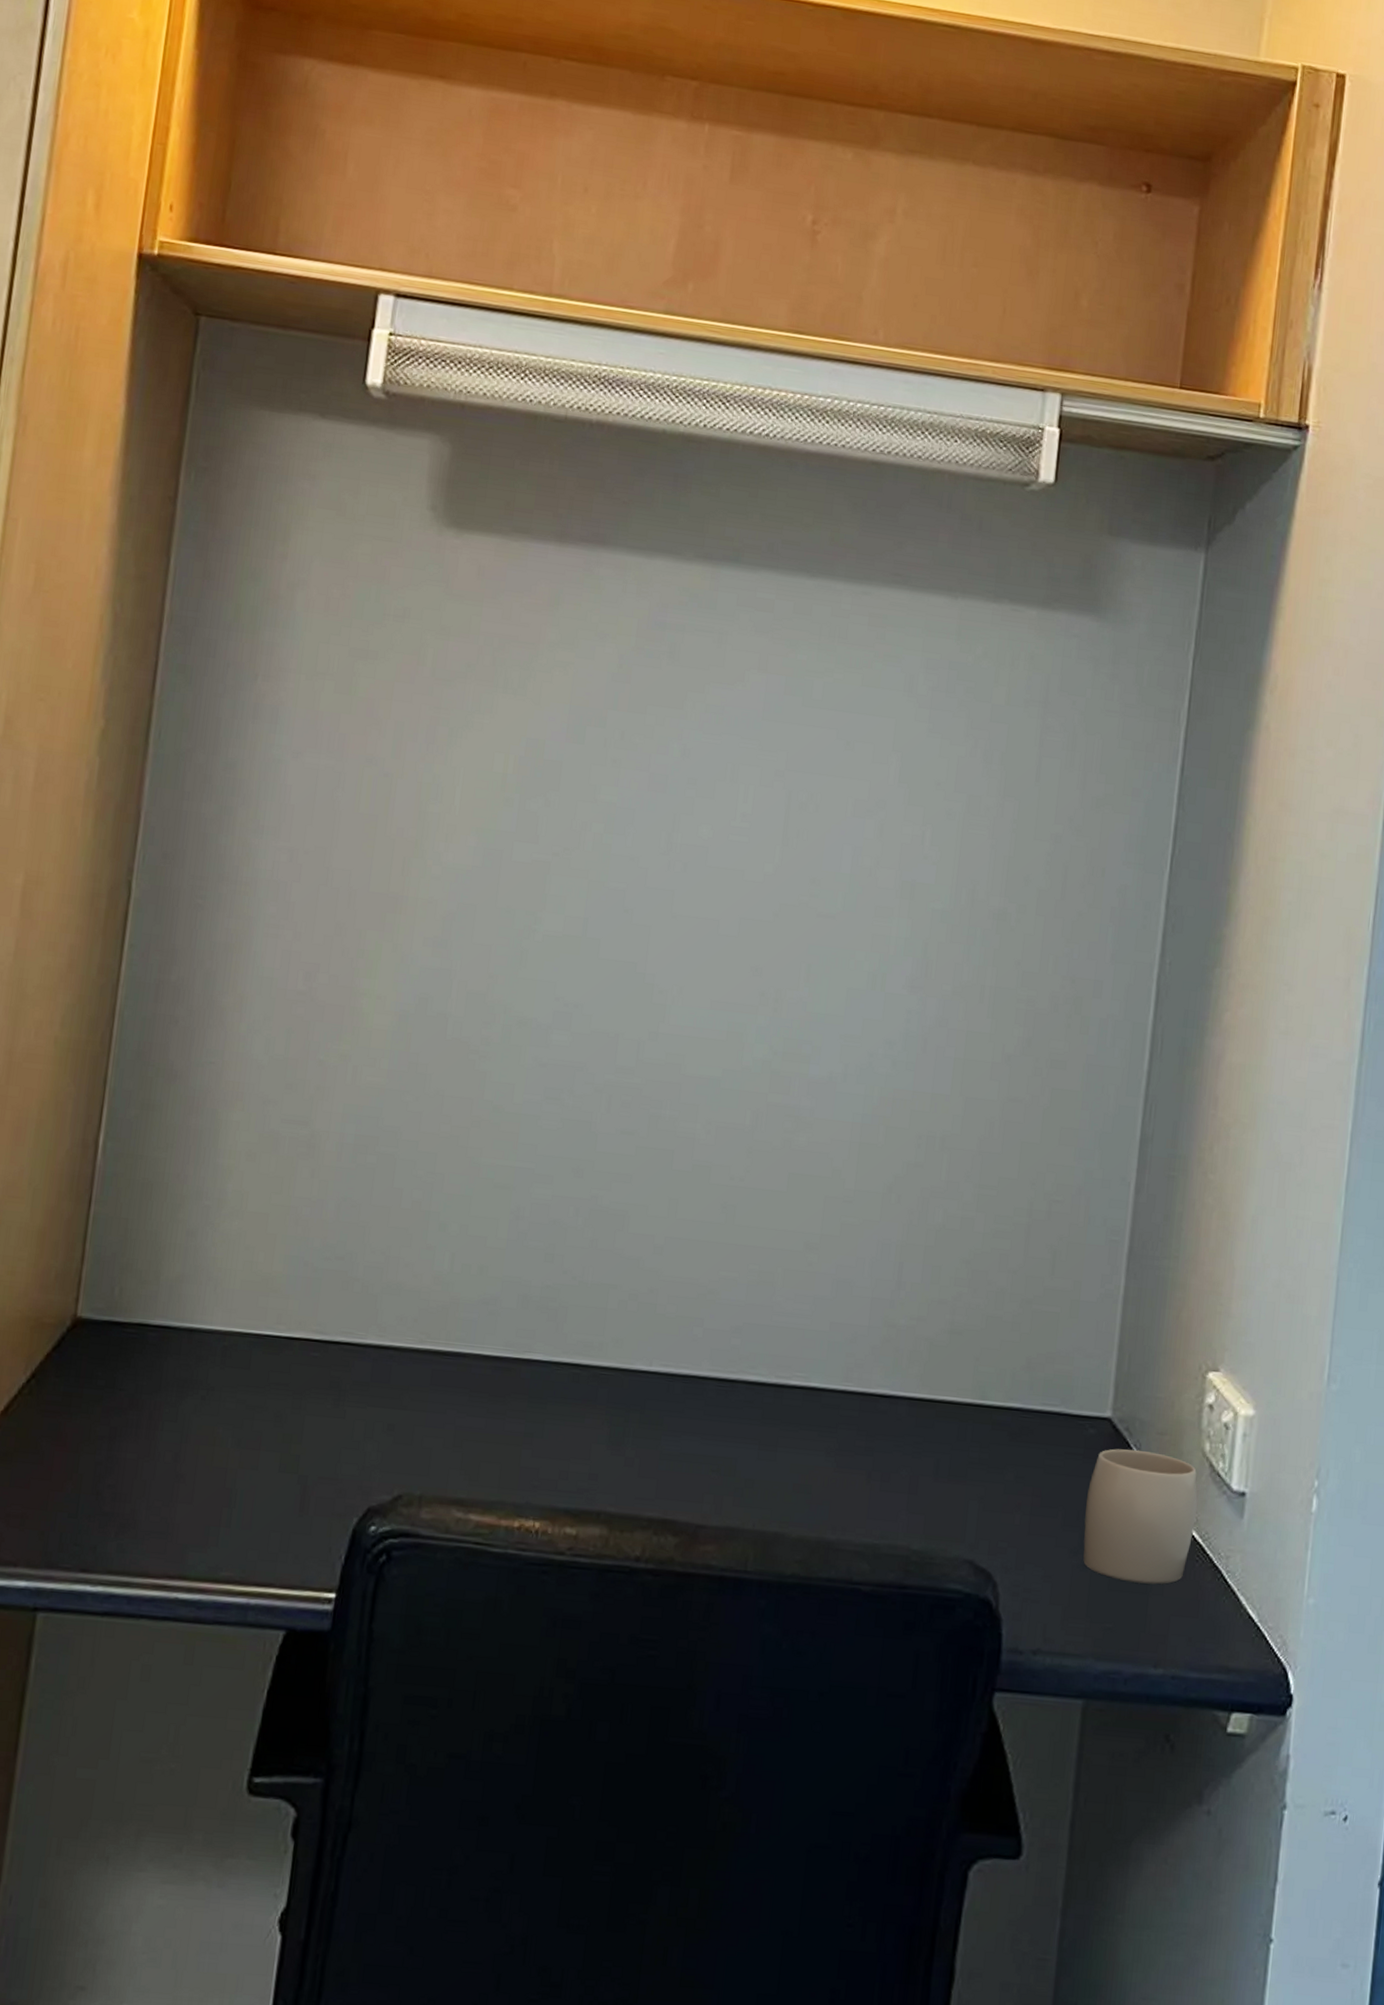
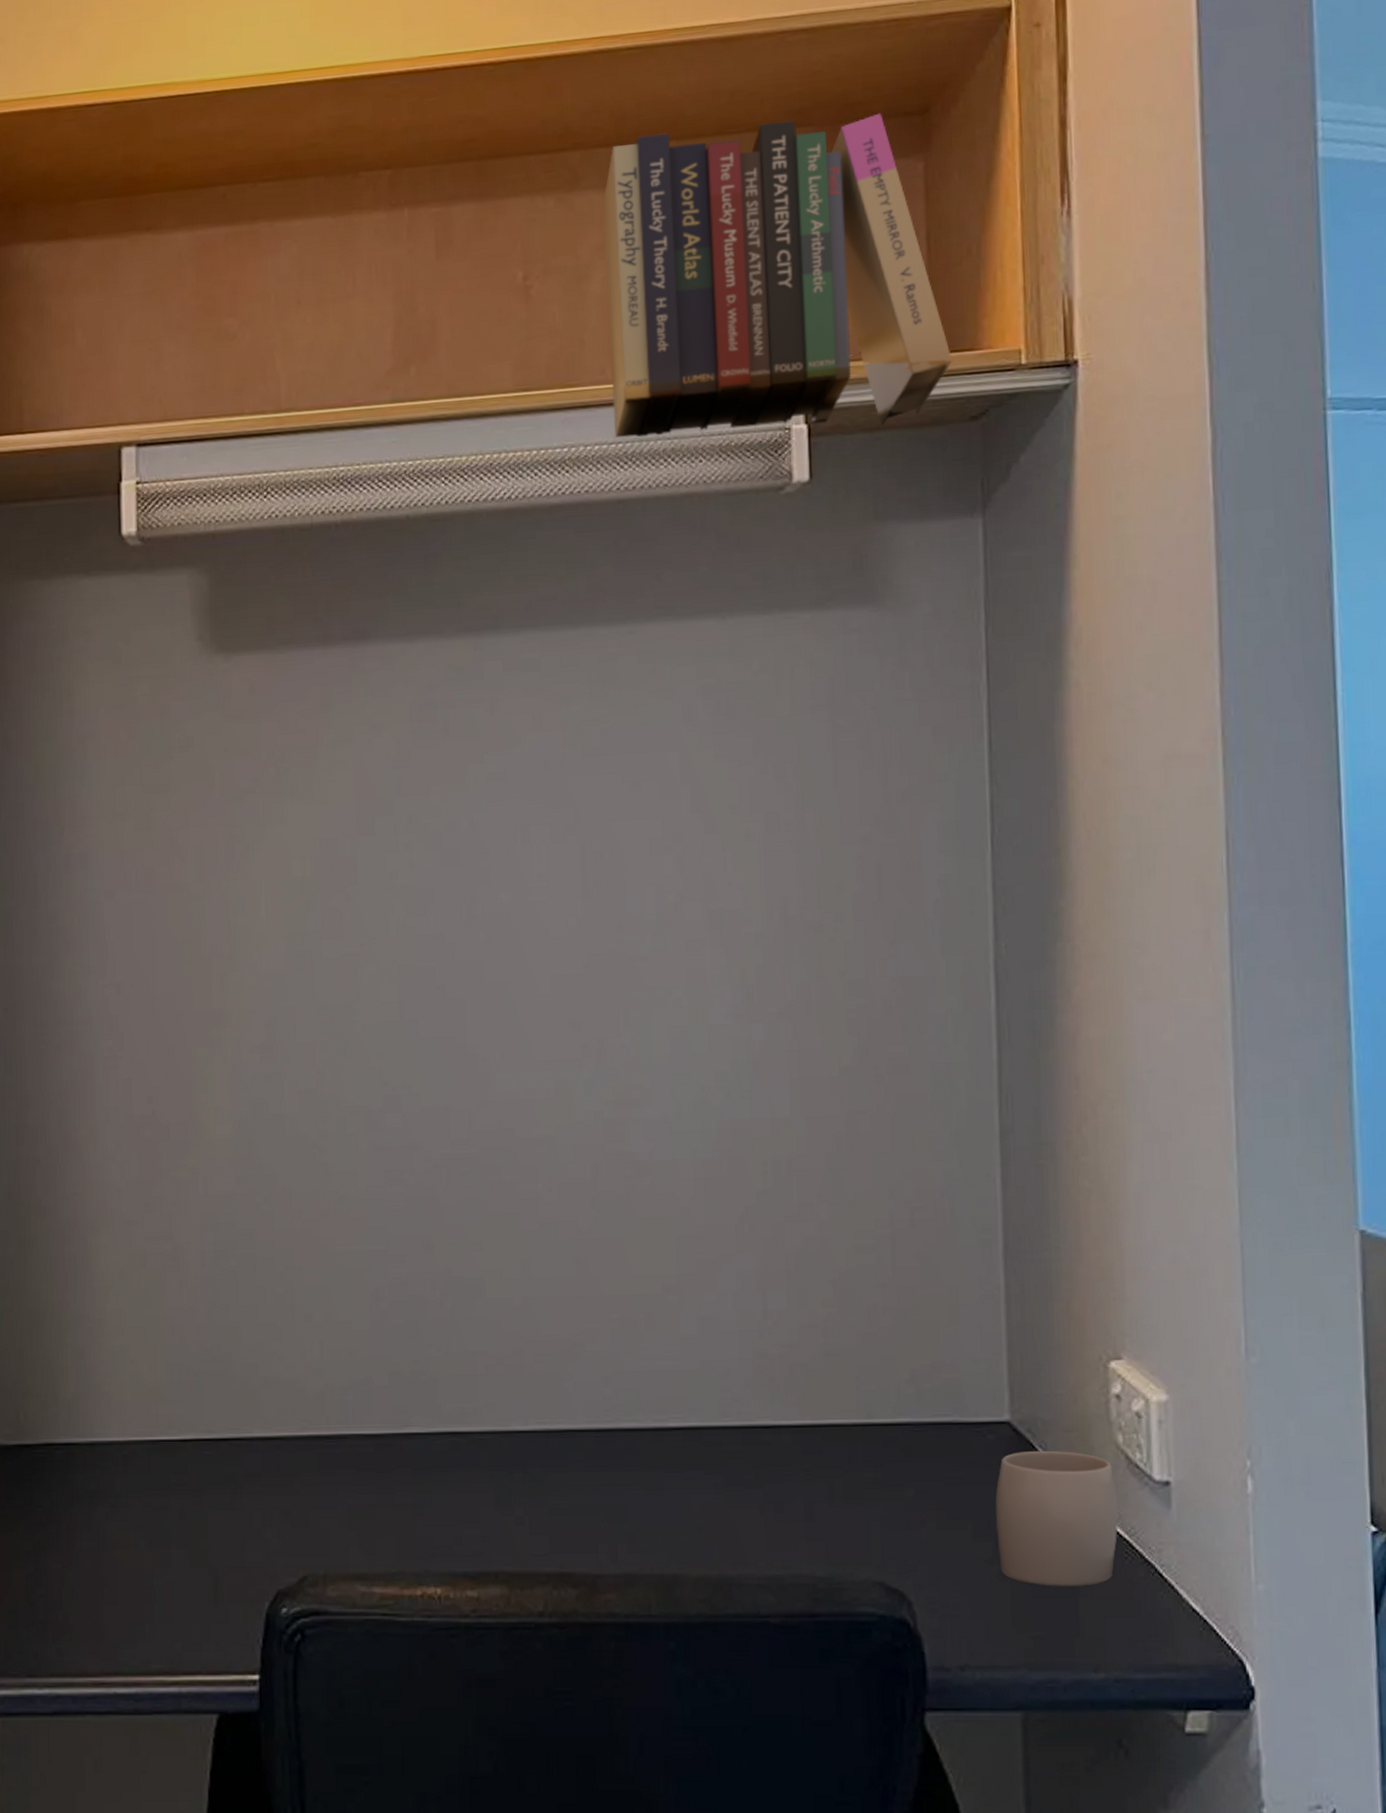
books: none [878,113,1200,446] -> present [603,113,953,439]

